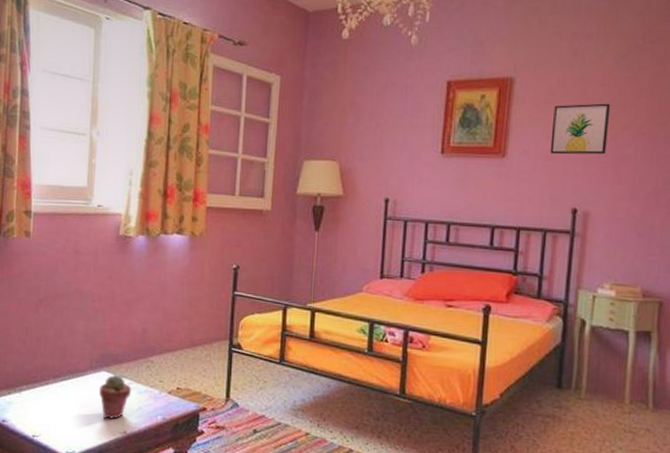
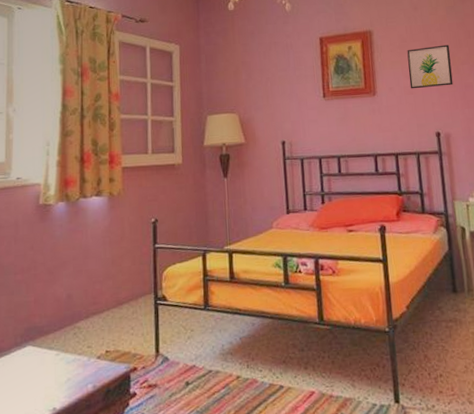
potted succulent: present [99,374,132,420] -> none [26,347,59,398]

